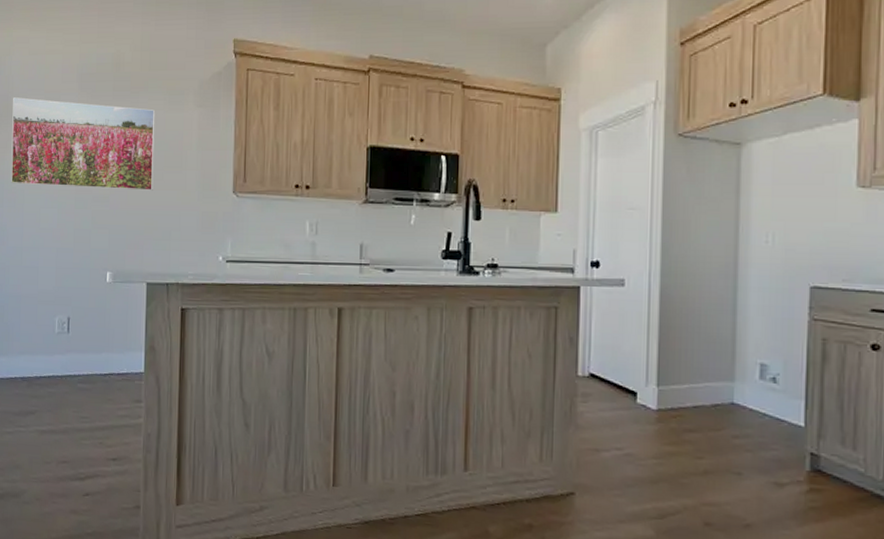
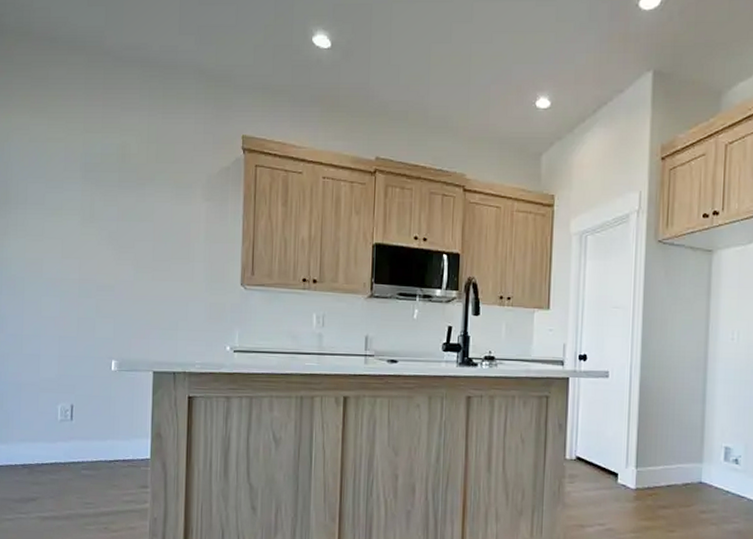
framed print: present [10,97,156,191] -> none [9,184,162,281]

